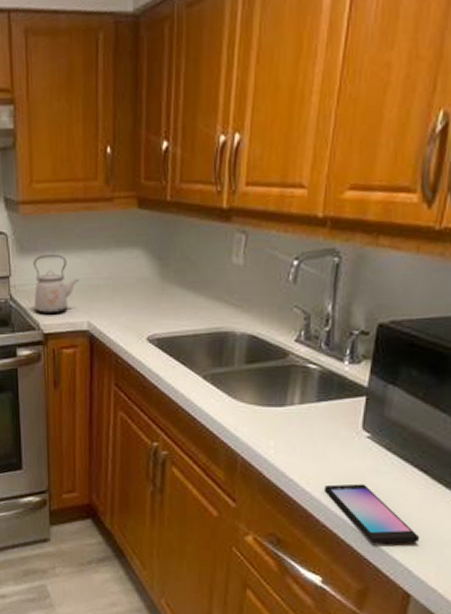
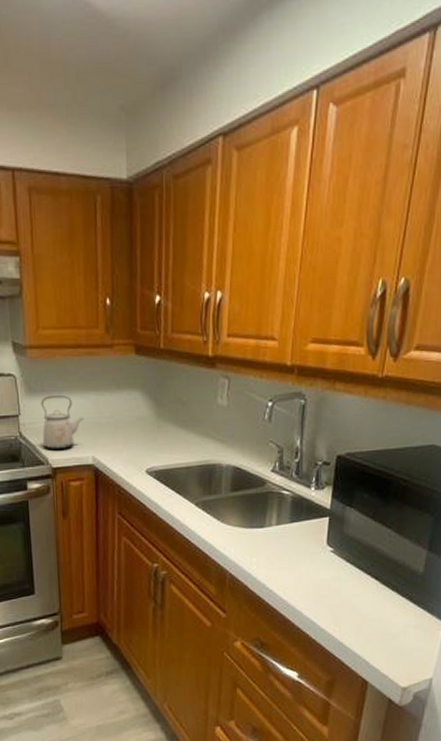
smartphone: present [323,483,421,544] -> none [297,591,374,642]

